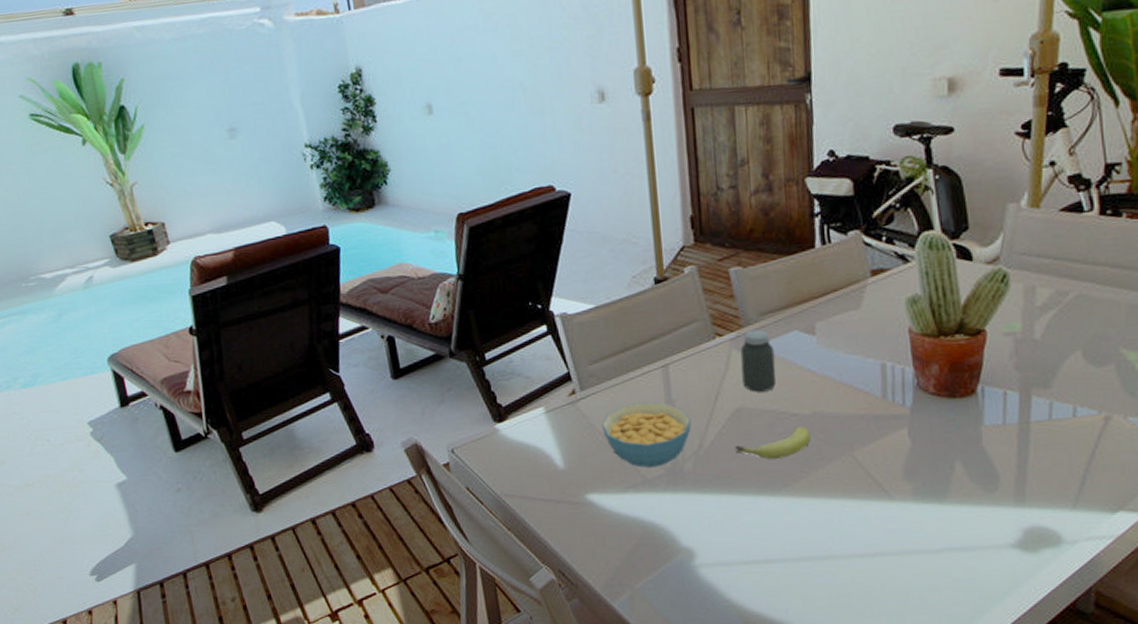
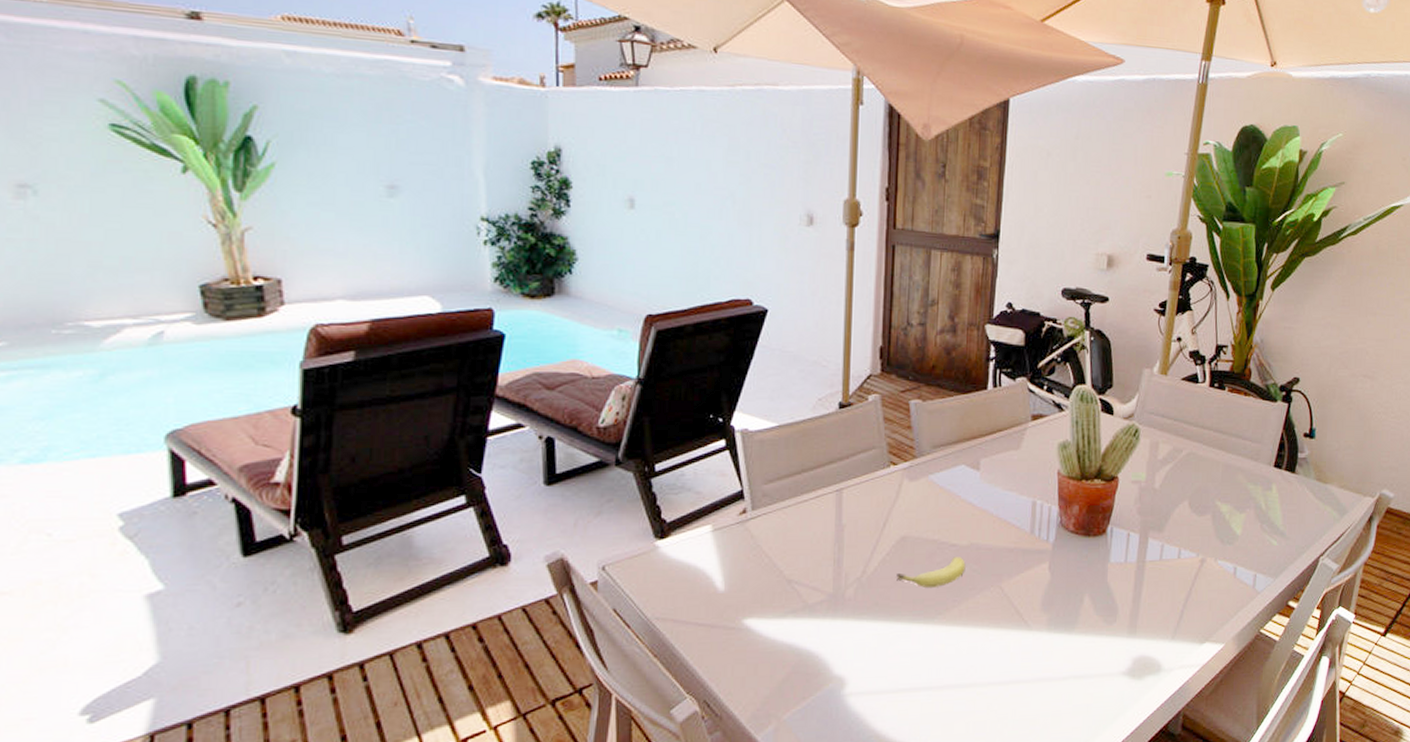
cereal bowl: present [601,401,691,468] -> none [768,524,857,592]
jar: present [740,329,777,392] -> none [910,461,942,522]

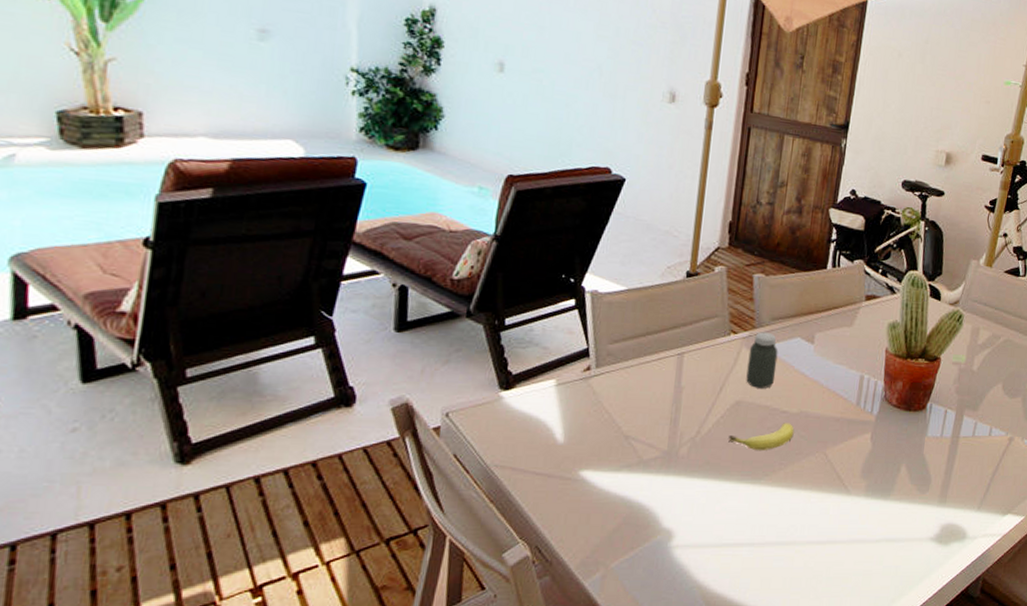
jar: none [910,461,942,522] -> present [746,332,778,389]

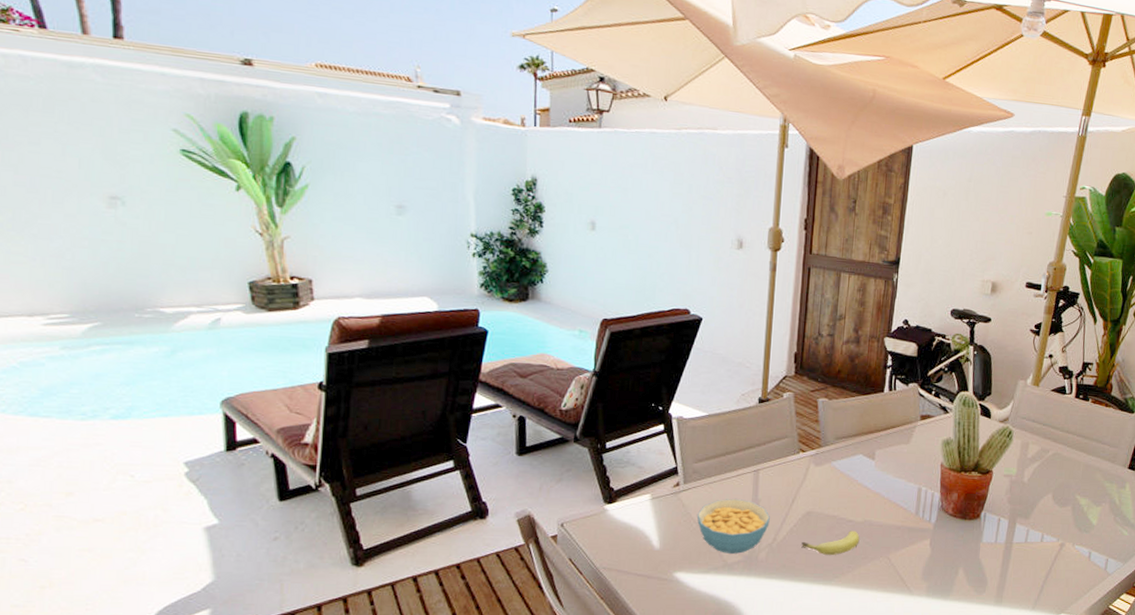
cereal bowl: none [609,385,694,449] -> present [697,498,770,554]
jar: present [746,332,778,389] -> none [815,450,843,500]

